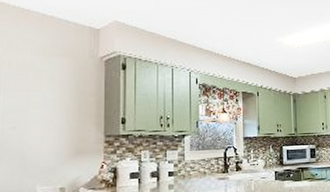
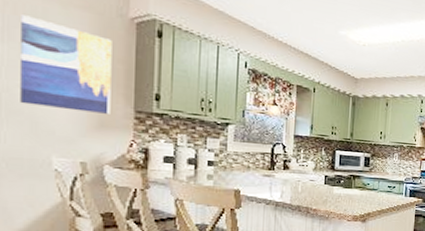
wall art: none [12,69,86,143] -> present [20,15,112,114]

